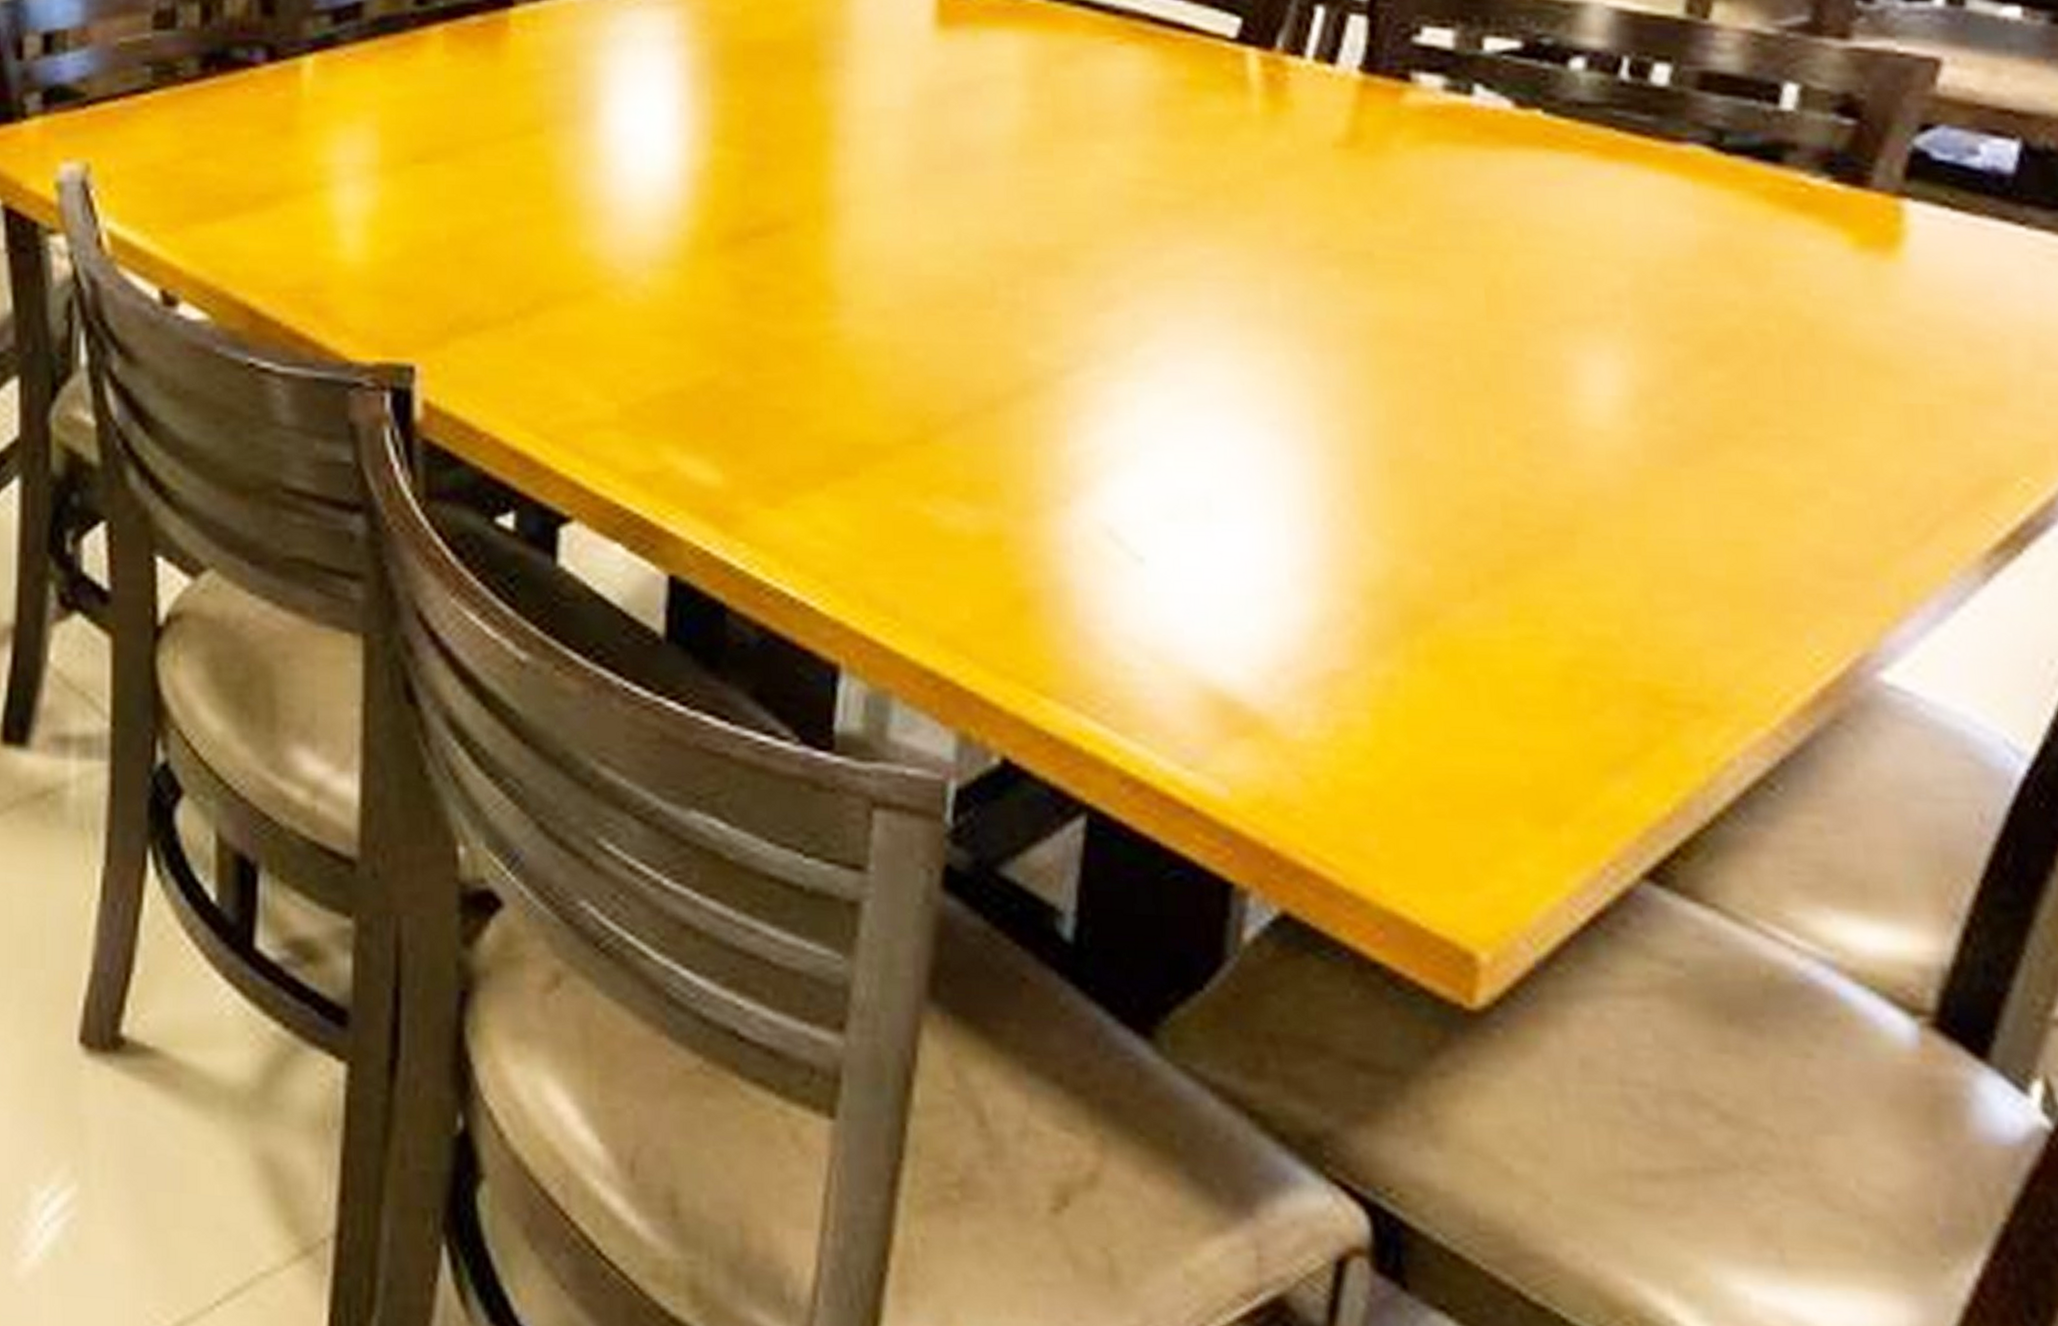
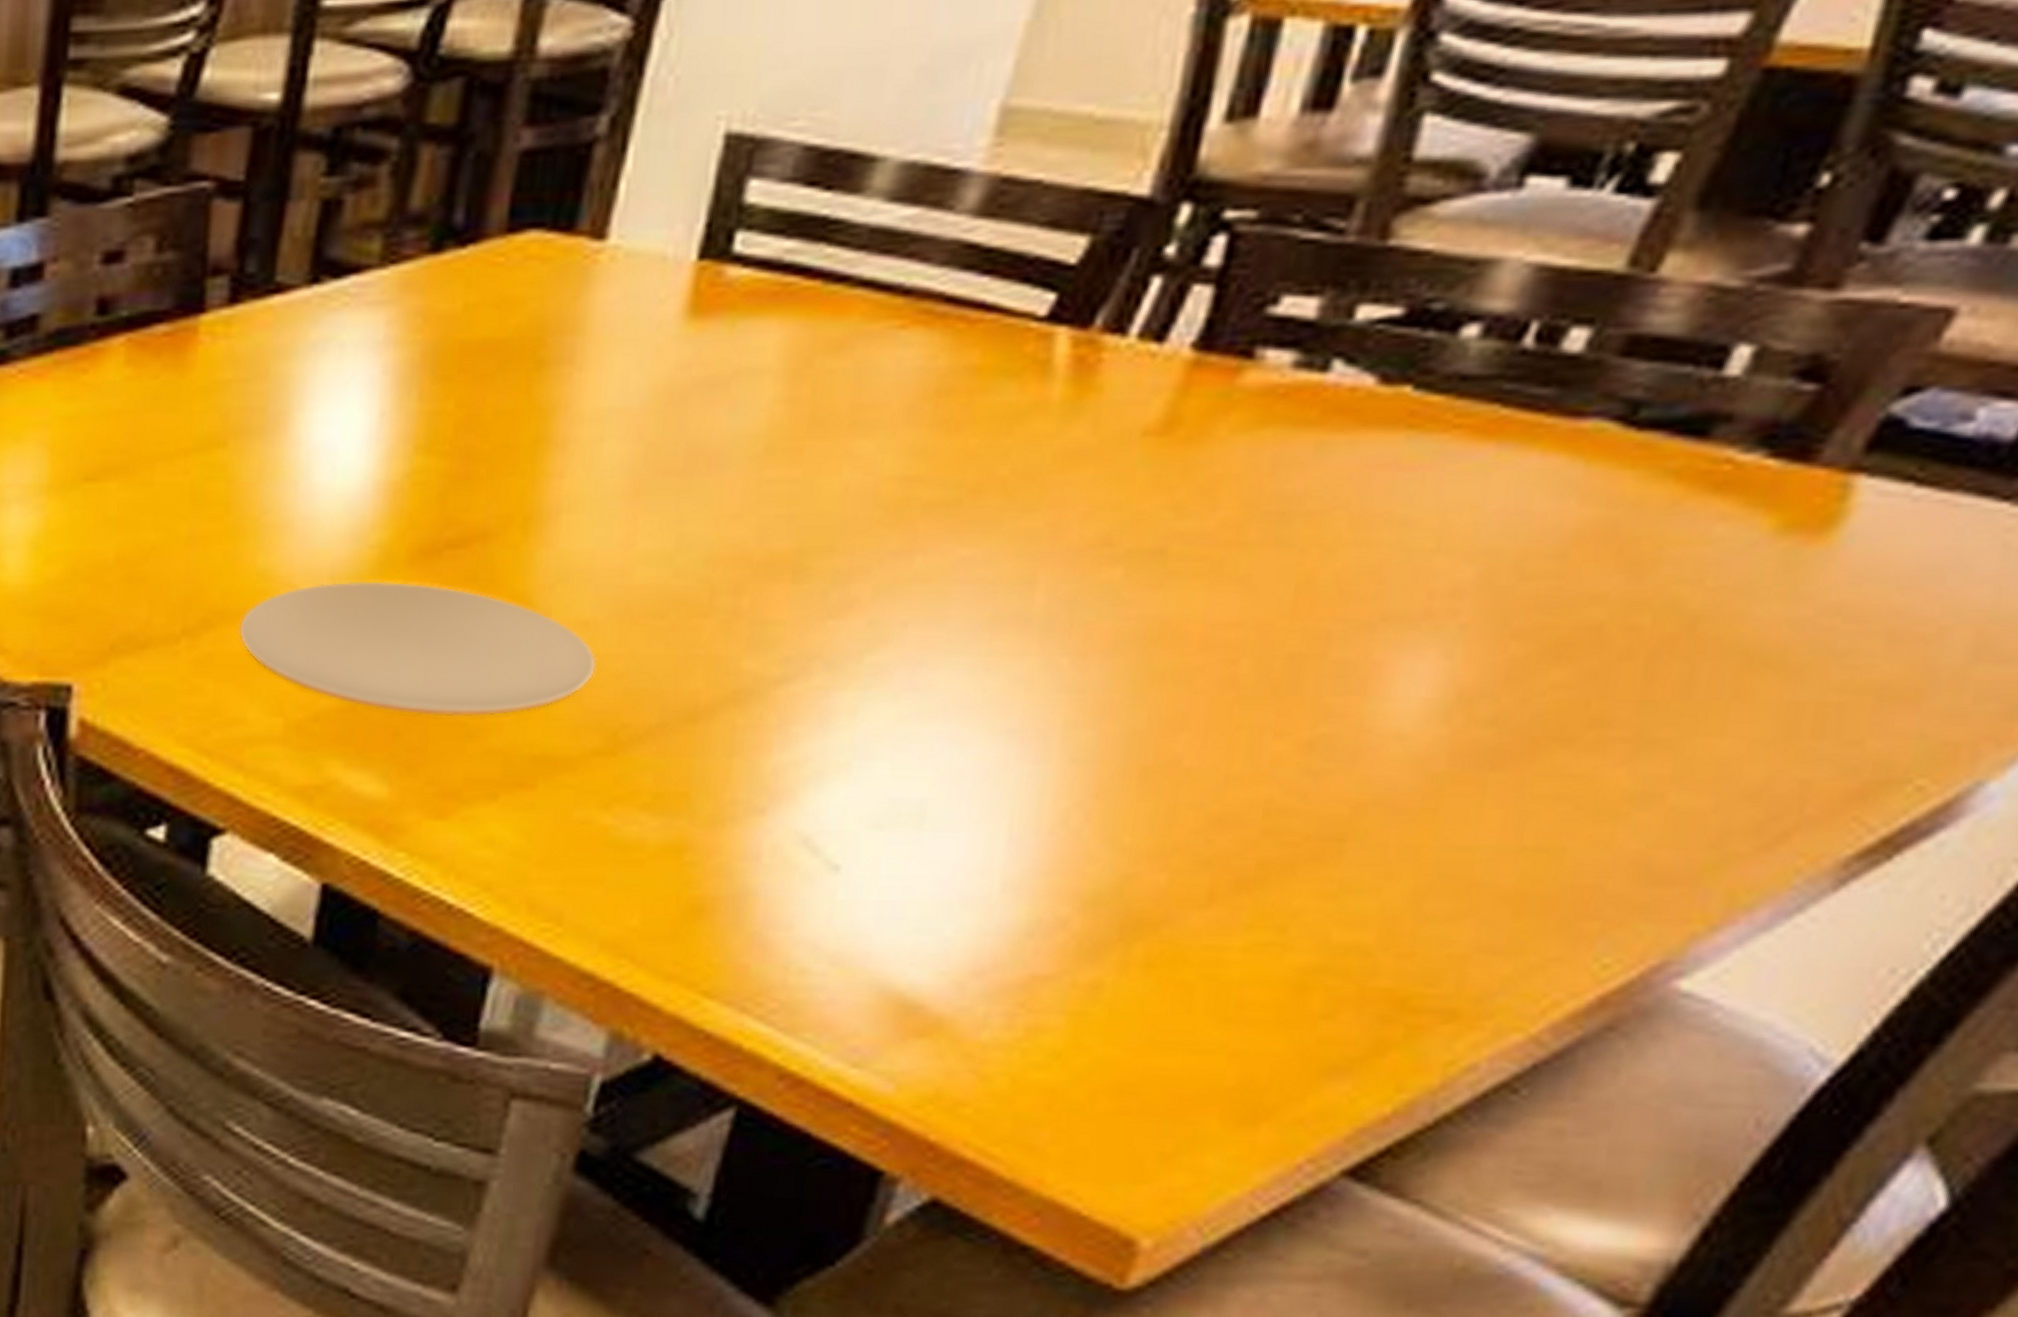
plate: none [569,266,898,403] -> present [240,581,596,717]

